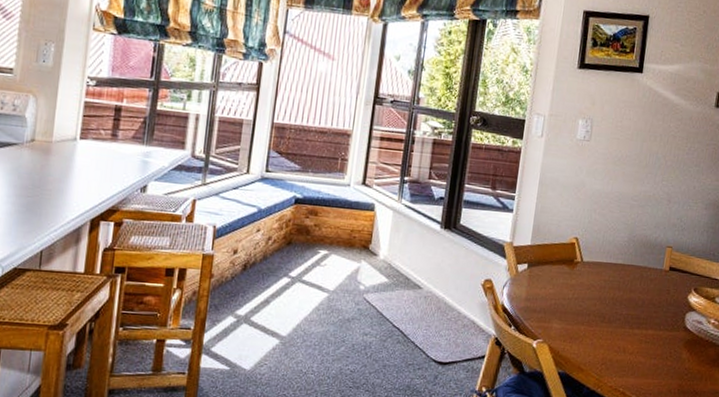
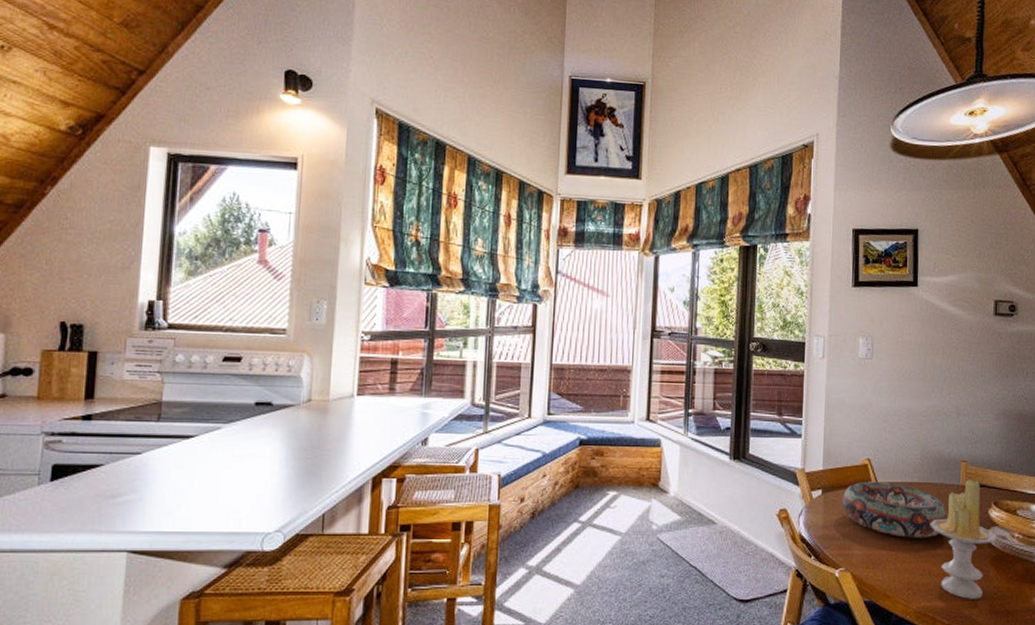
decorative bowl: none [546,259,649,318] -> present [842,481,949,538]
candle: none [629,265,694,379] -> present [930,479,998,599]

